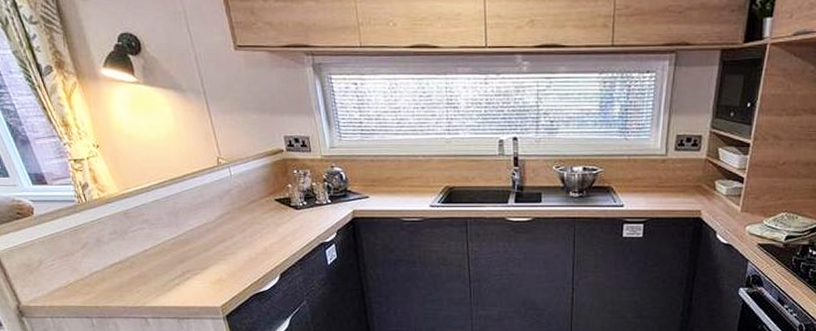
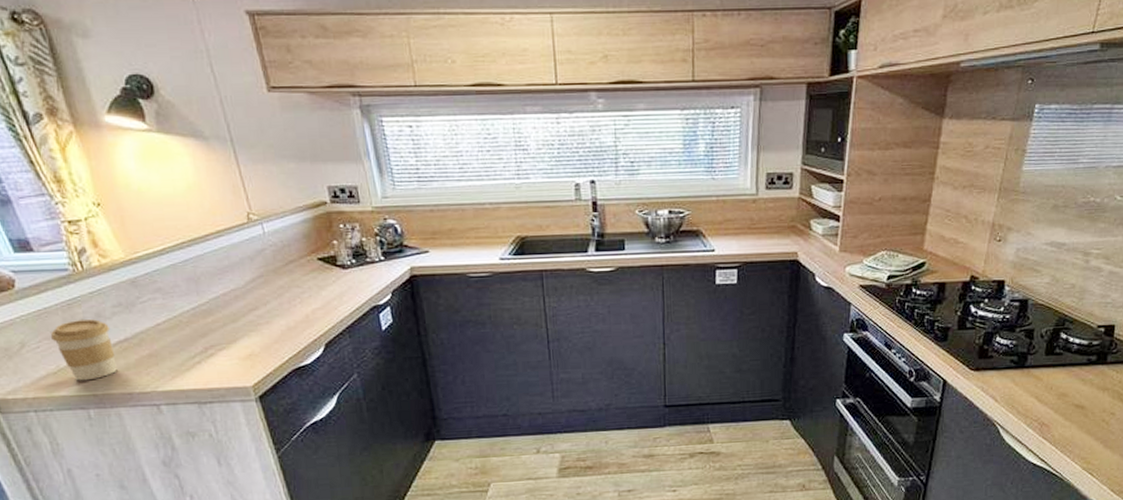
coffee cup: none [62,244,114,295] -> present [51,319,117,381]

